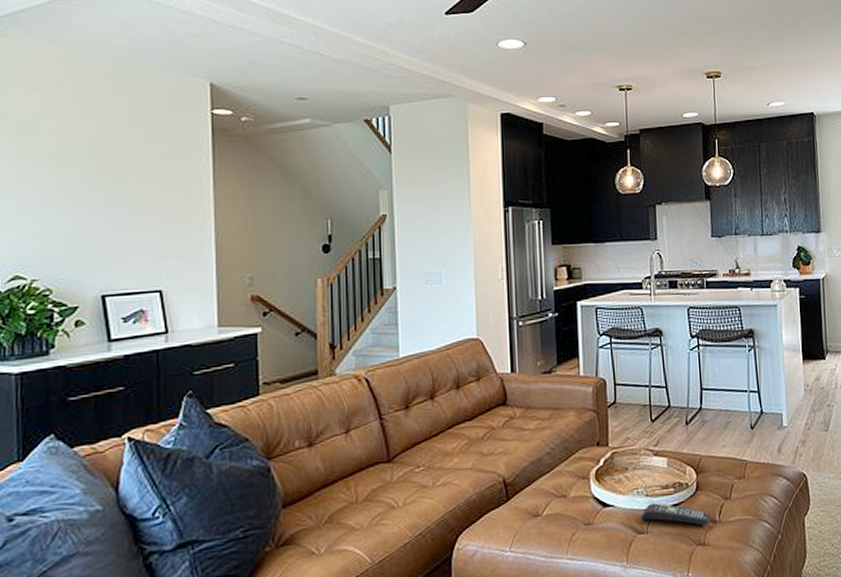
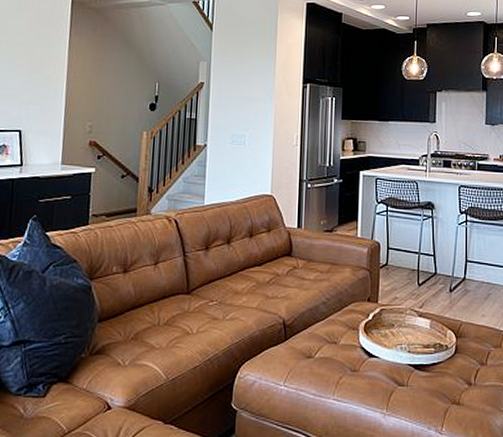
remote control: present [640,503,710,526] -> none [402,360,466,386]

